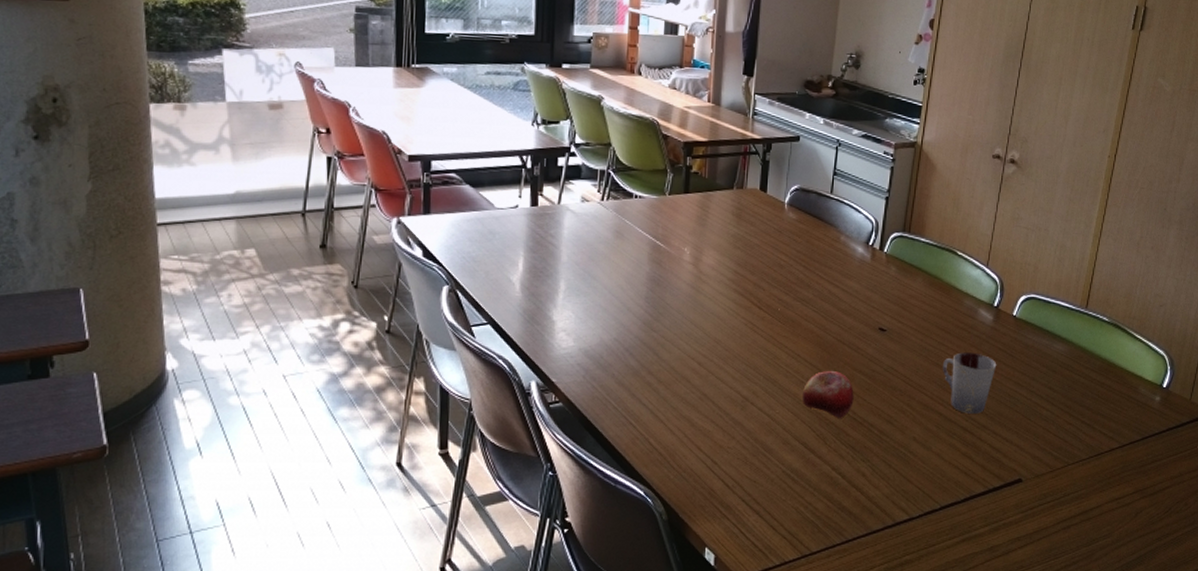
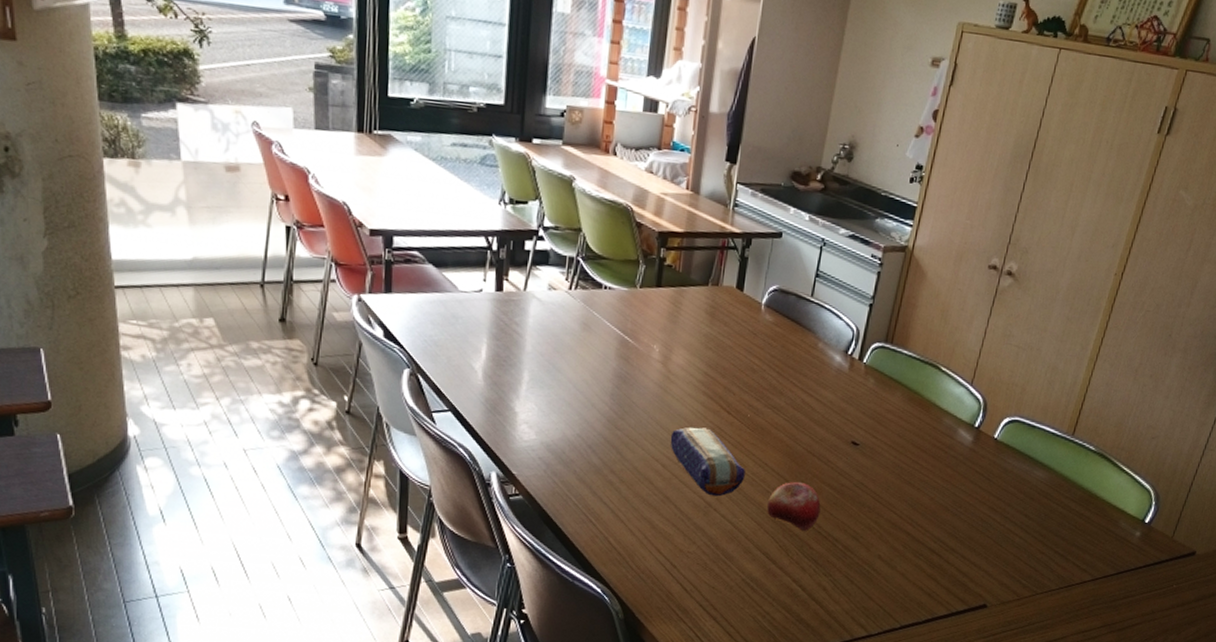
pencil case: none [705,324,779,390] -> present [670,427,745,497]
cup: present [942,352,997,414] -> none [914,472,972,536]

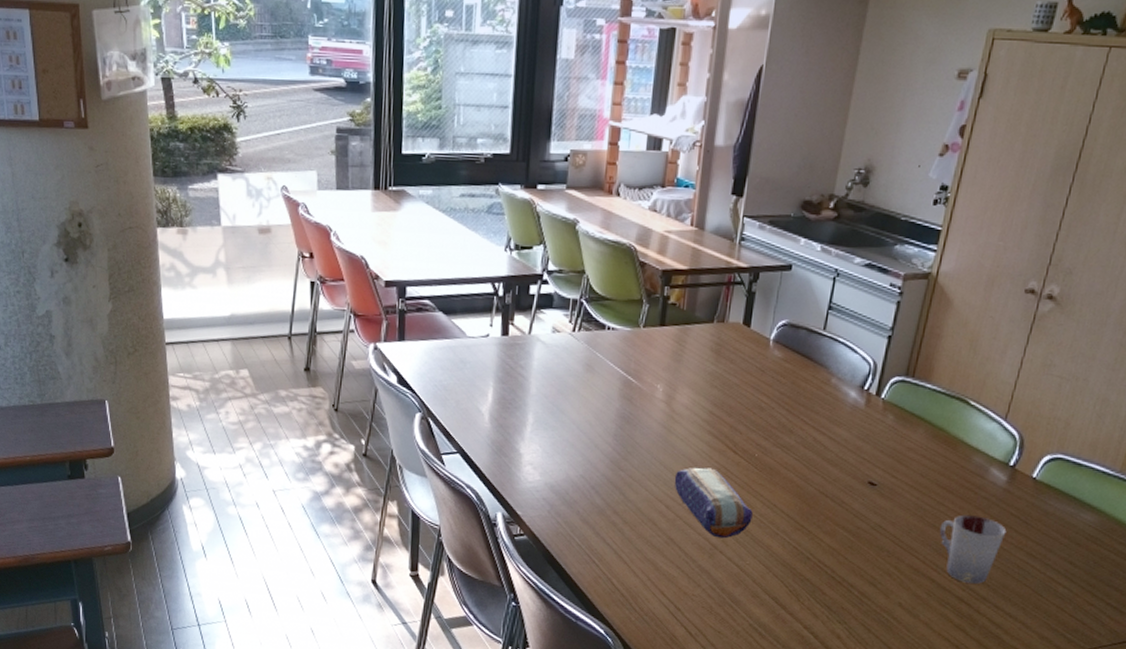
fruit: present [767,481,821,531] -> none [776,523,835,575]
cup: none [914,472,972,536] -> present [939,515,1007,584]

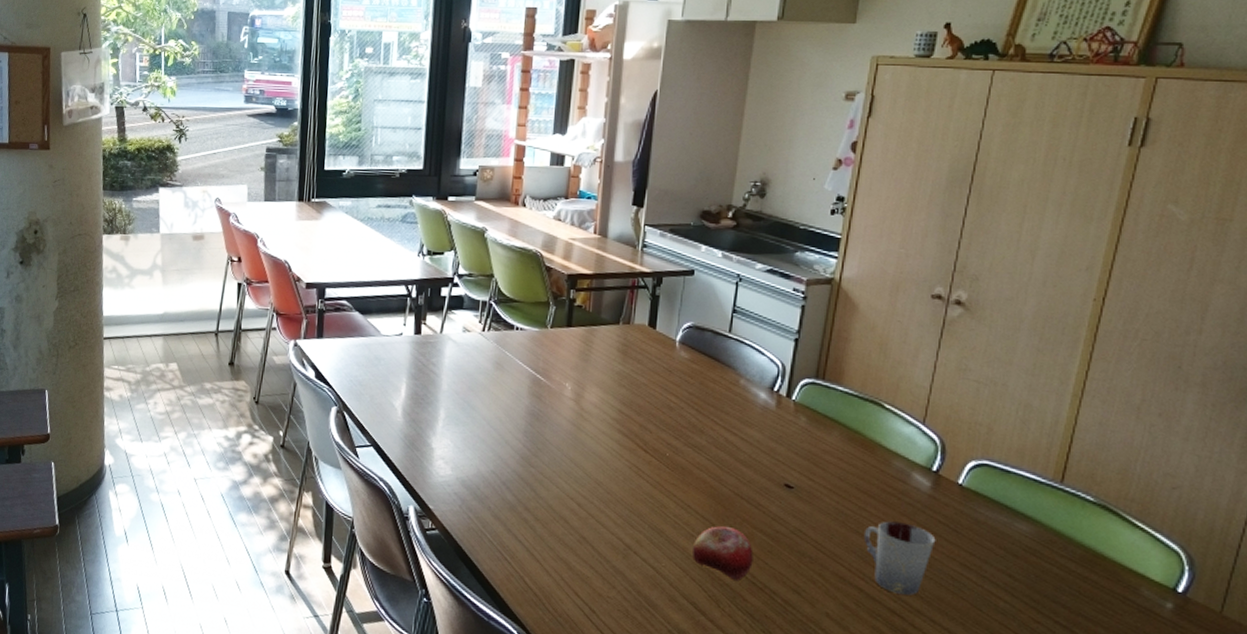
pencil case: present [674,468,753,539] -> none [585,466,666,539]
fruit: none [776,523,835,575] -> present [693,526,754,580]

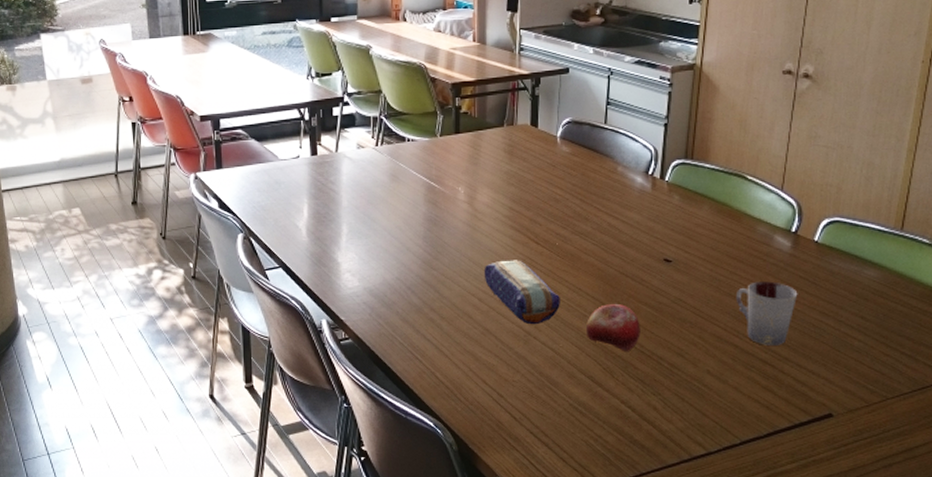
pencil case: none [585,466,666,539] -> present [484,260,560,325]

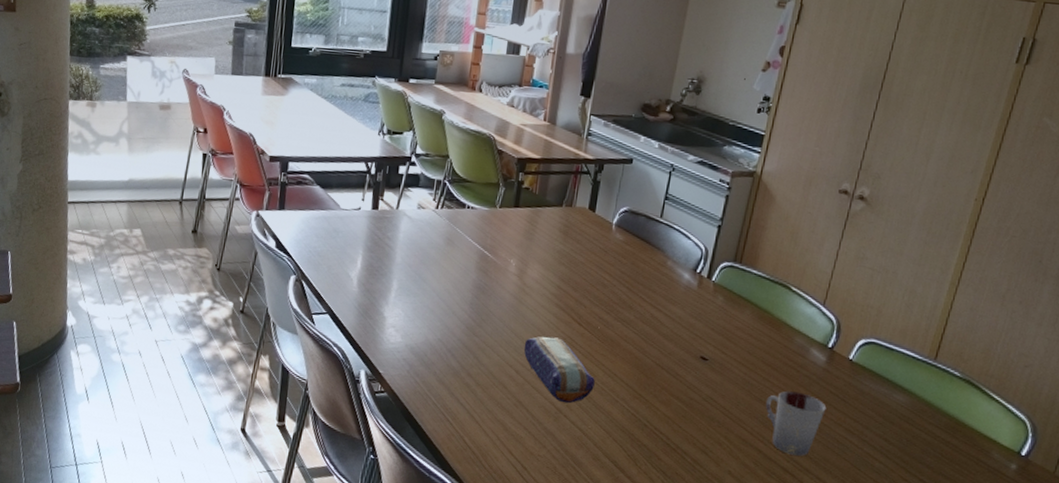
fruit: present [586,303,640,351] -> none [616,393,670,442]

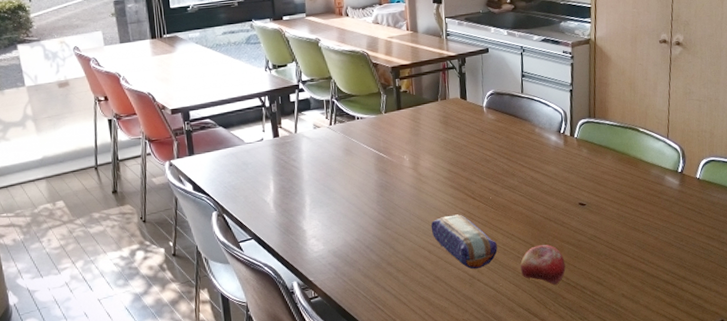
fruit: none [616,393,670,442] -> present [520,244,566,285]
cup: present [765,391,827,456] -> none [639,214,688,269]

